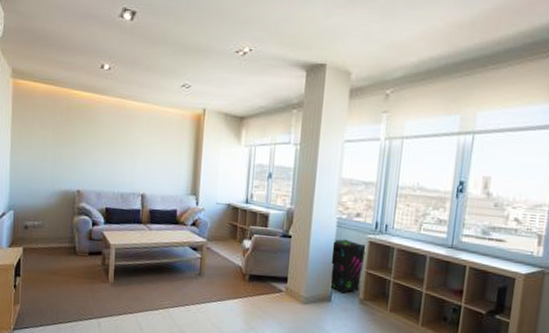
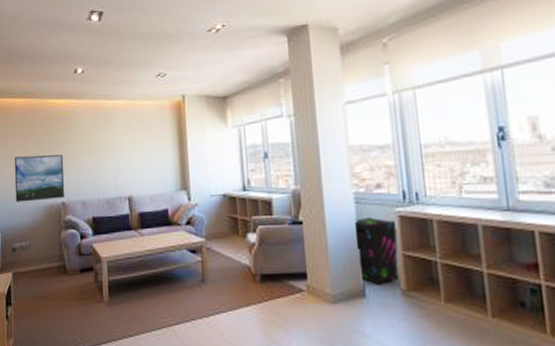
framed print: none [30,140,83,187] -> present [14,154,65,202]

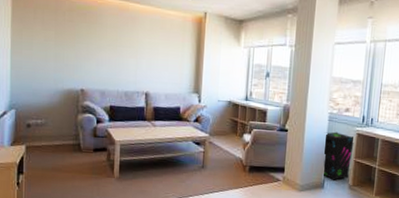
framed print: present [14,154,65,202] -> none [32,40,86,86]

